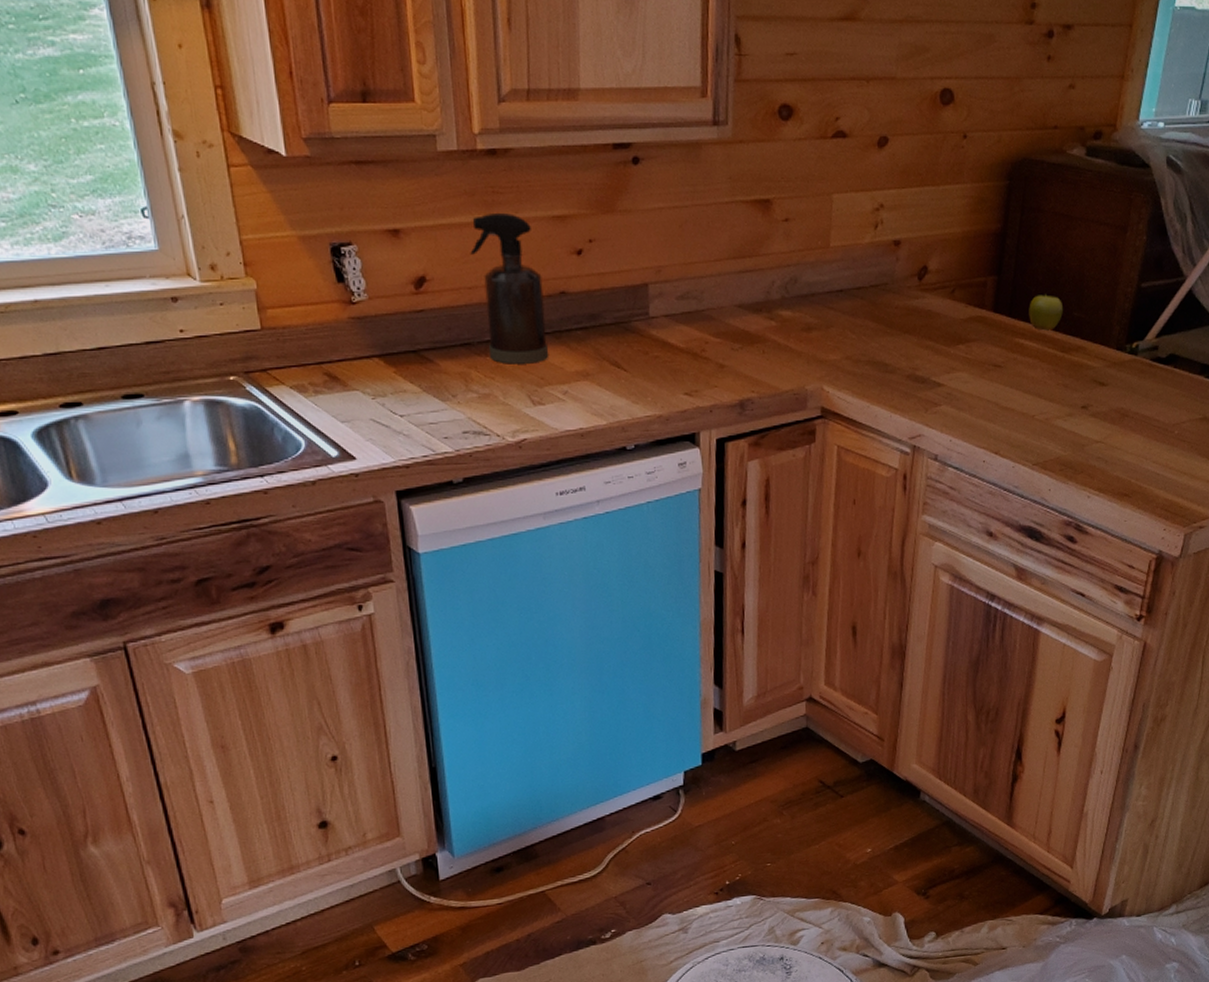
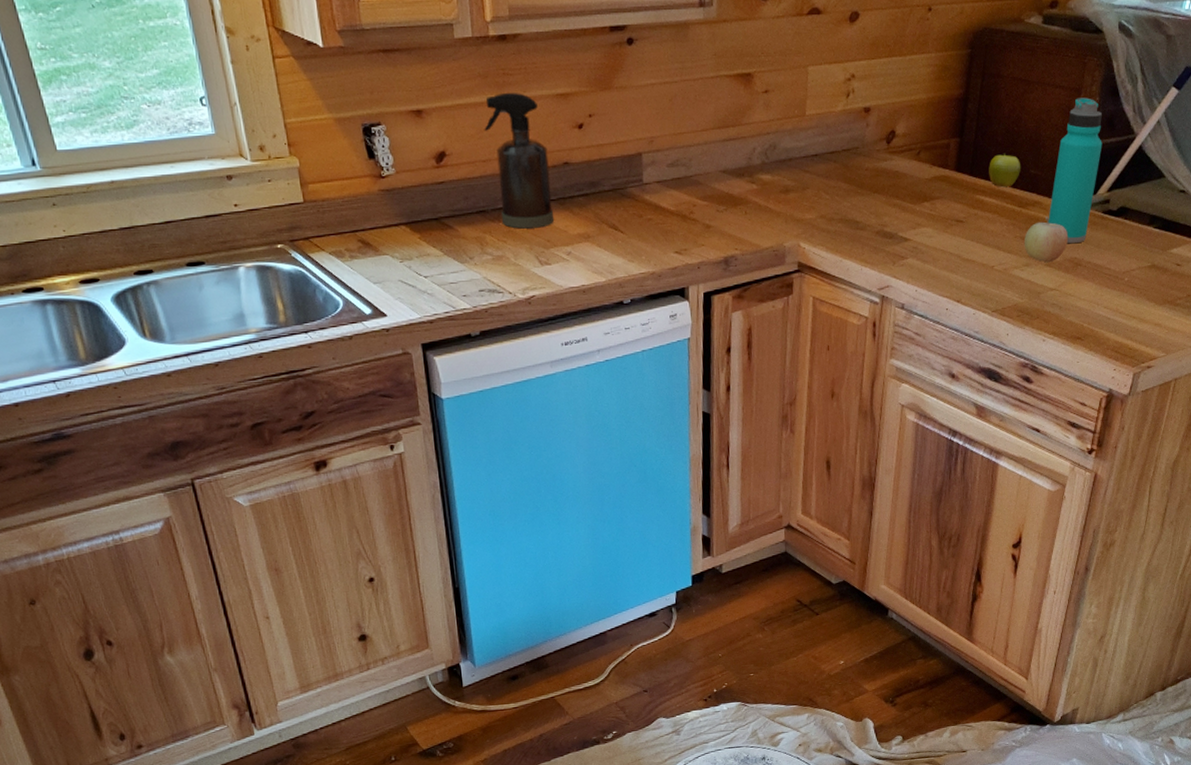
fruit: none [1066,362,1115,412] -> present [1024,216,1069,262]
water bottle: none [1092,236,1150,393] -> present [1048,97,1103,244]

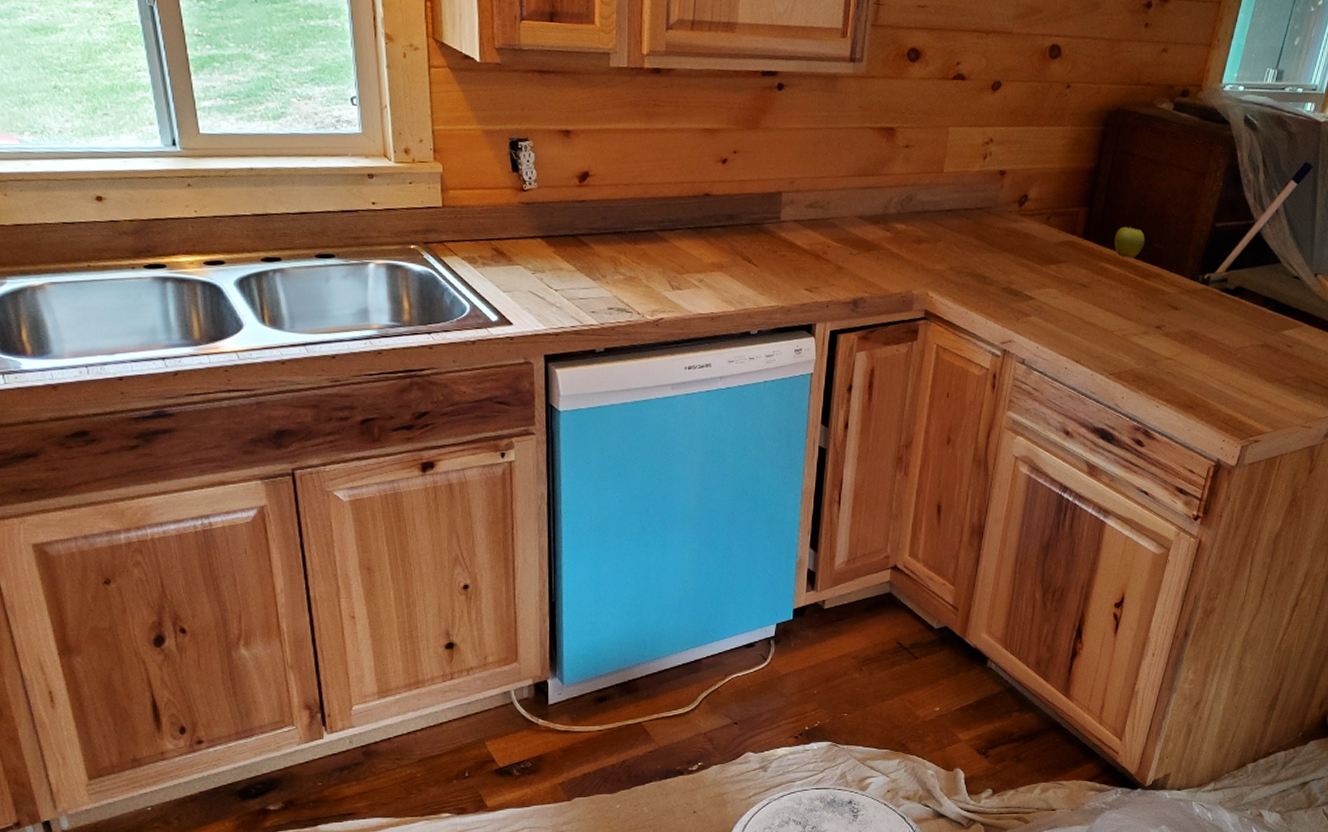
spray bottle: present [484,92,555,229] -> none [629,122,690,254]
fruit: present [1024,216,1069,262] -> none [1143,289,1187,332]
water bottle: present [1048,97,1103,244] -> none [1168,181,1224,317]

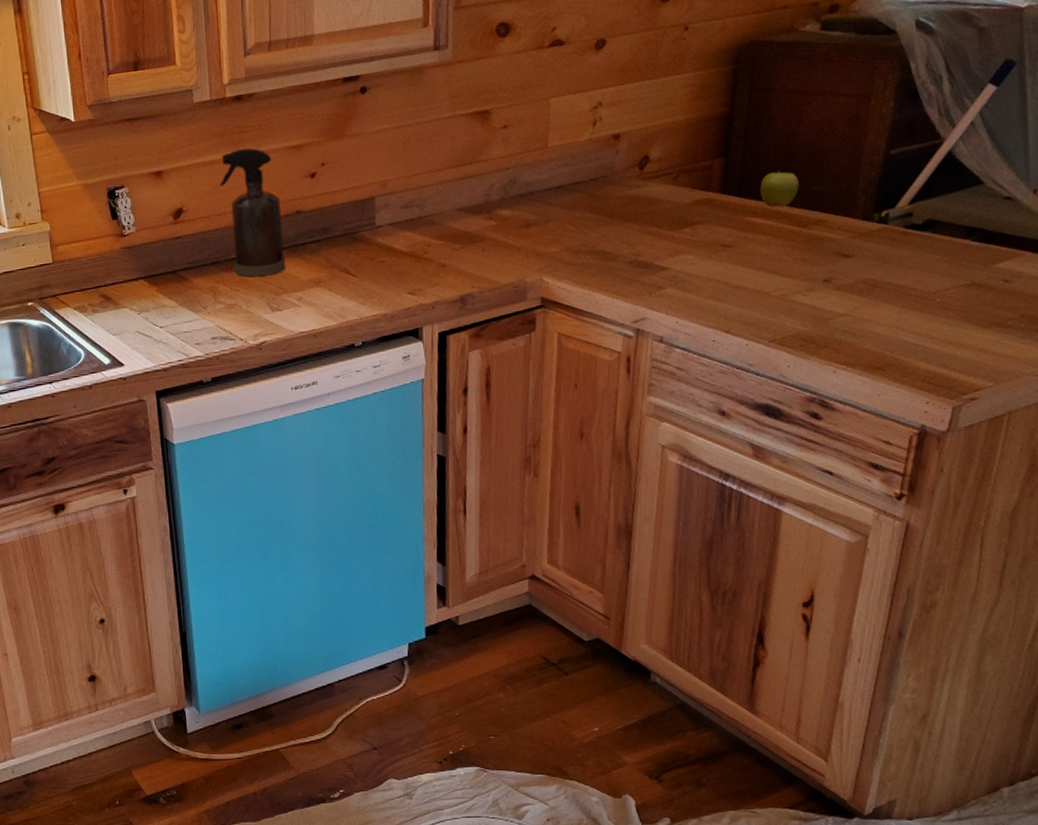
spray bottle: none [629,122,690,254] -> present [219,148,286,277]

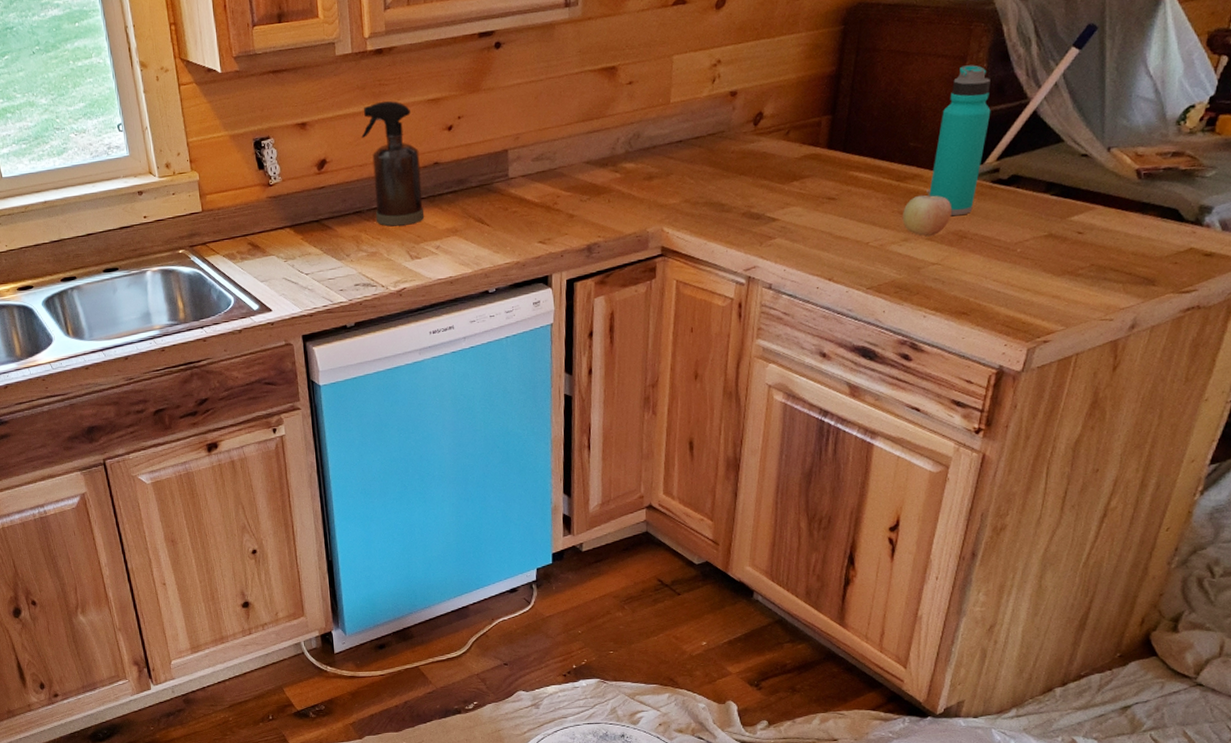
fruit: present [760,170,800,207] -> none [863,127,899,162]
fruit: none [805,235,862,285] -> present [902,189,953,236]
water bottle: none [835,104,901,264] -> present [929,65,991,216]

